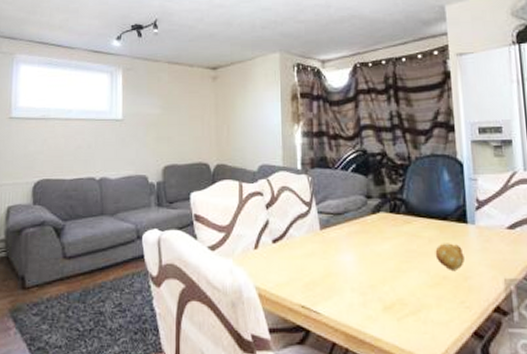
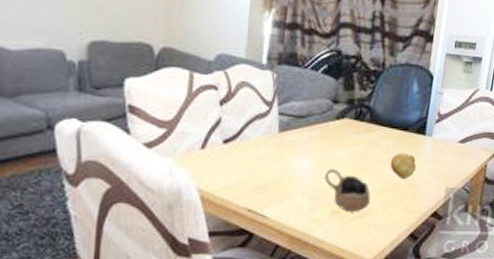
cup: none [370,262,421,306] -> present [325,168,371,211]

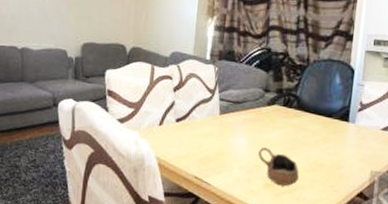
fruit: present [390,152,416,179] -> none [316,136,341,160]

